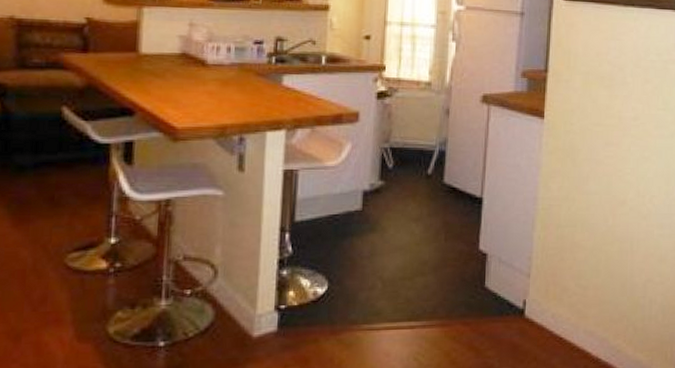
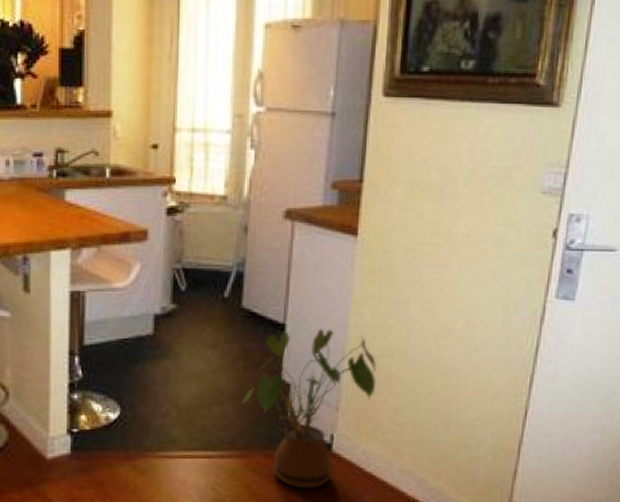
house plant: none [443,201,562,354] -> present [242,328,376,489]

